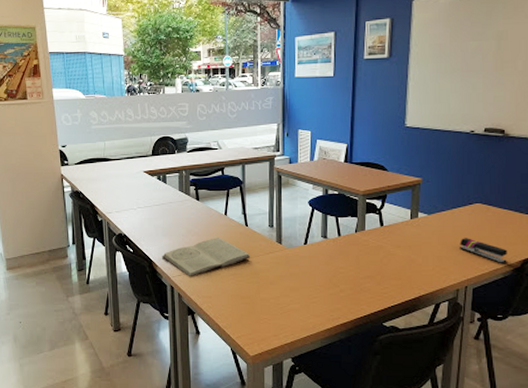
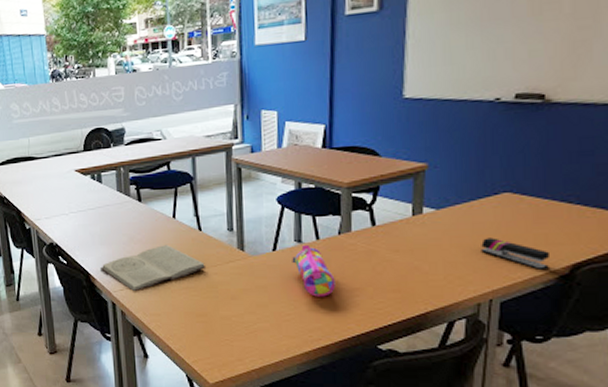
pencil case: none [319,240,352,283] -> present [292,244,336,297]

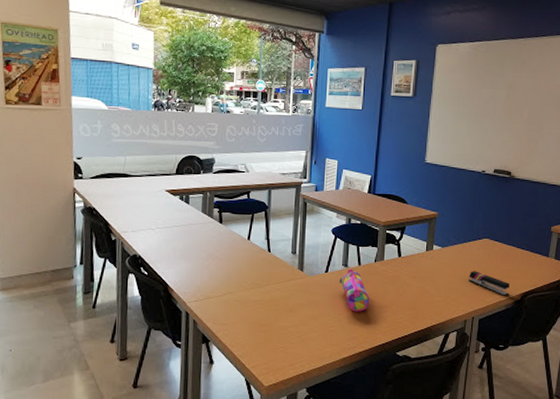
book: present [101,245,207,291] -> none [179,263,272,302]

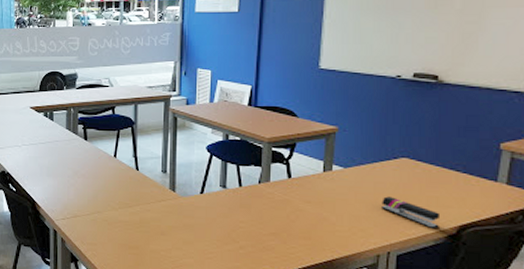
pencil case: present [339,268,370,312] -> none [217,190,254,239]

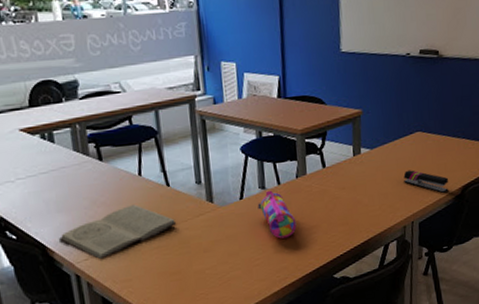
book: none [46,181,141,221] -> present [59,204,177,259]
pencil case: none [217,190,254,239] -> present [257,190,297,239]

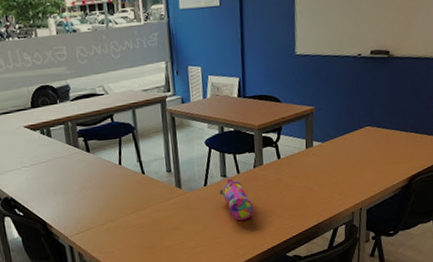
book: present [59,204,177,259] -> none [56,189,151,233]
stapler: present [403,170,449,194] -> none [353,161,396,184]

